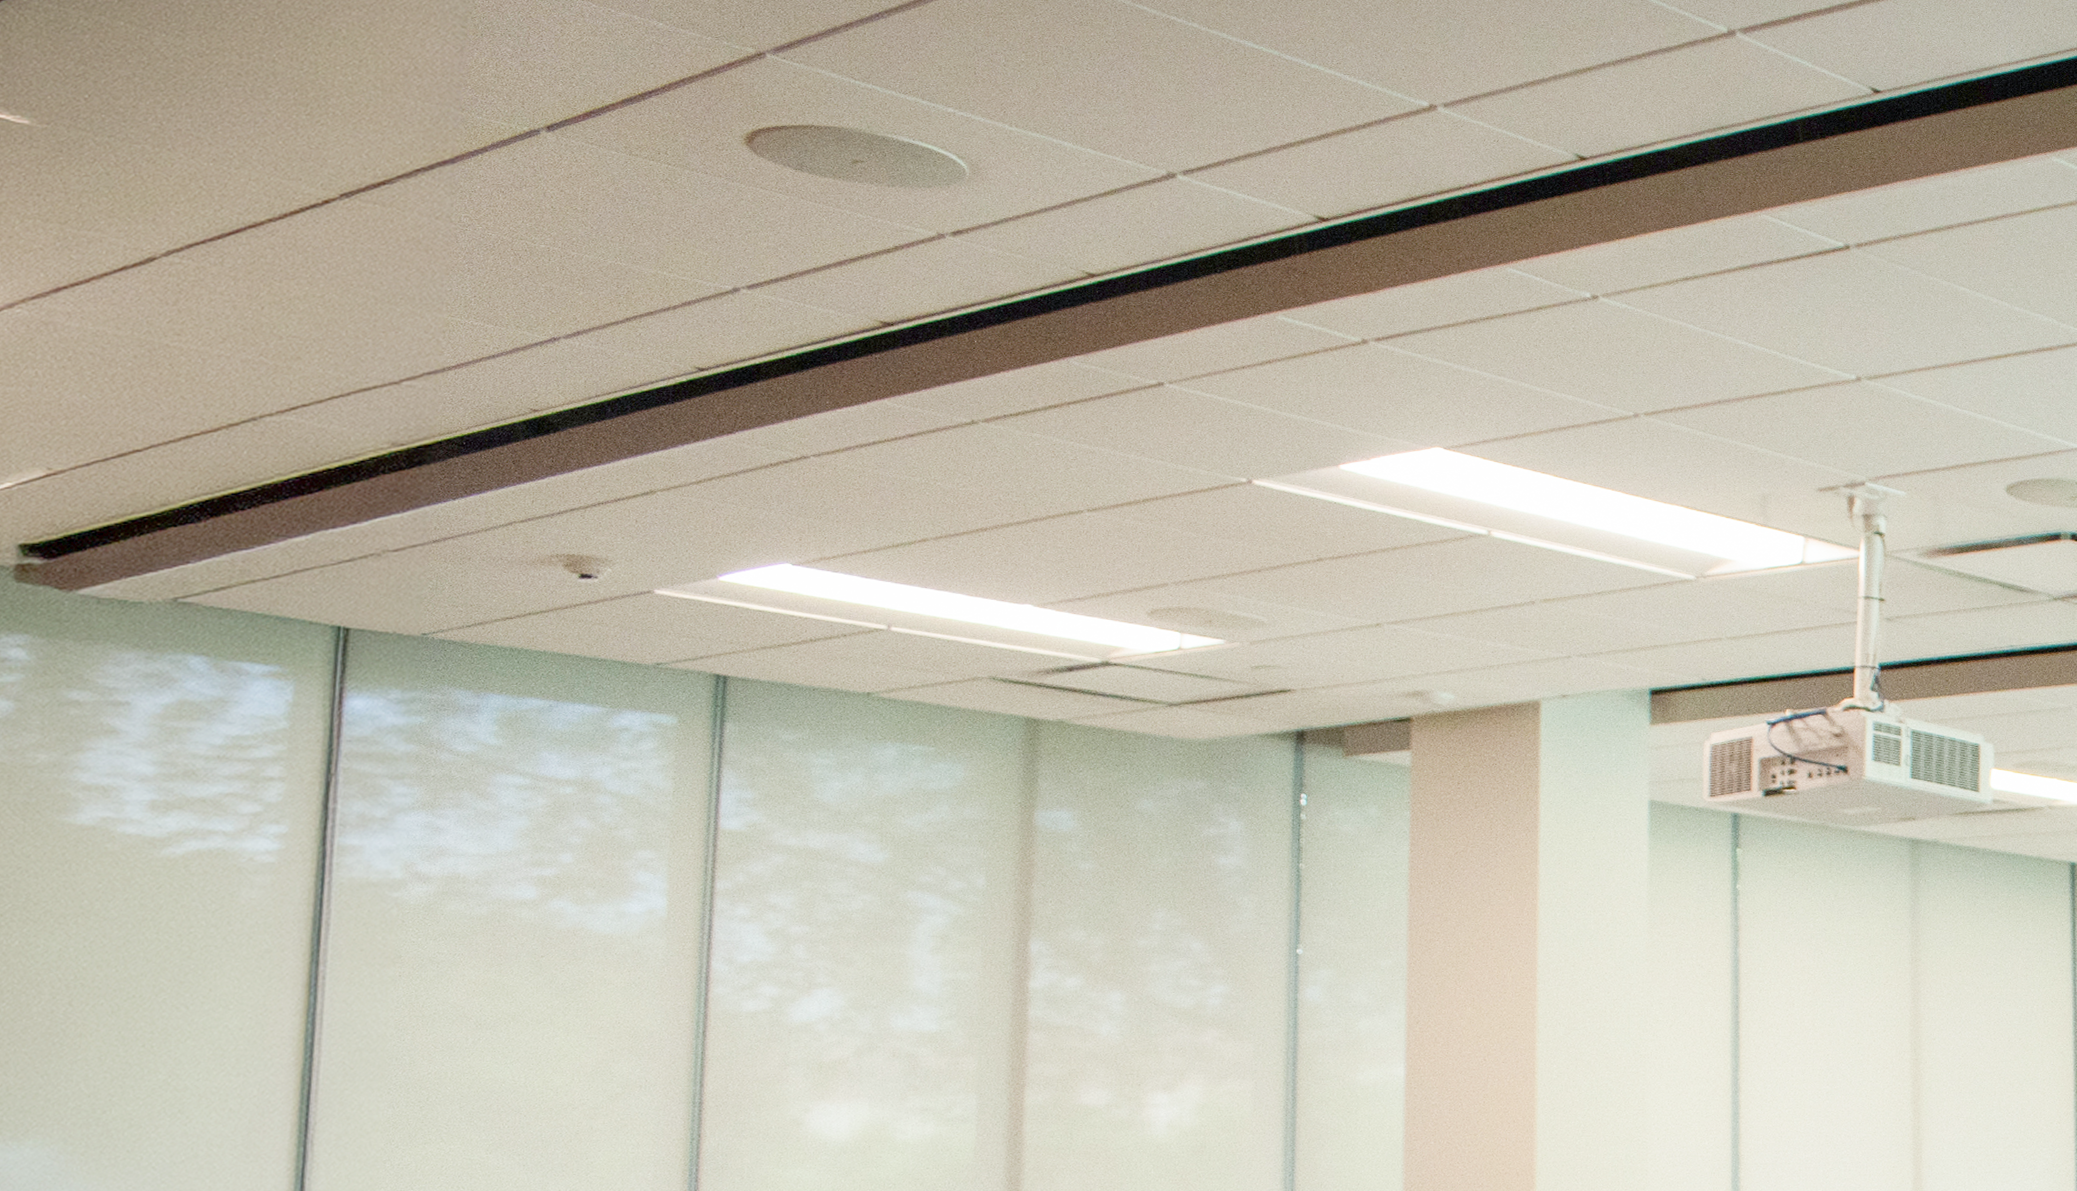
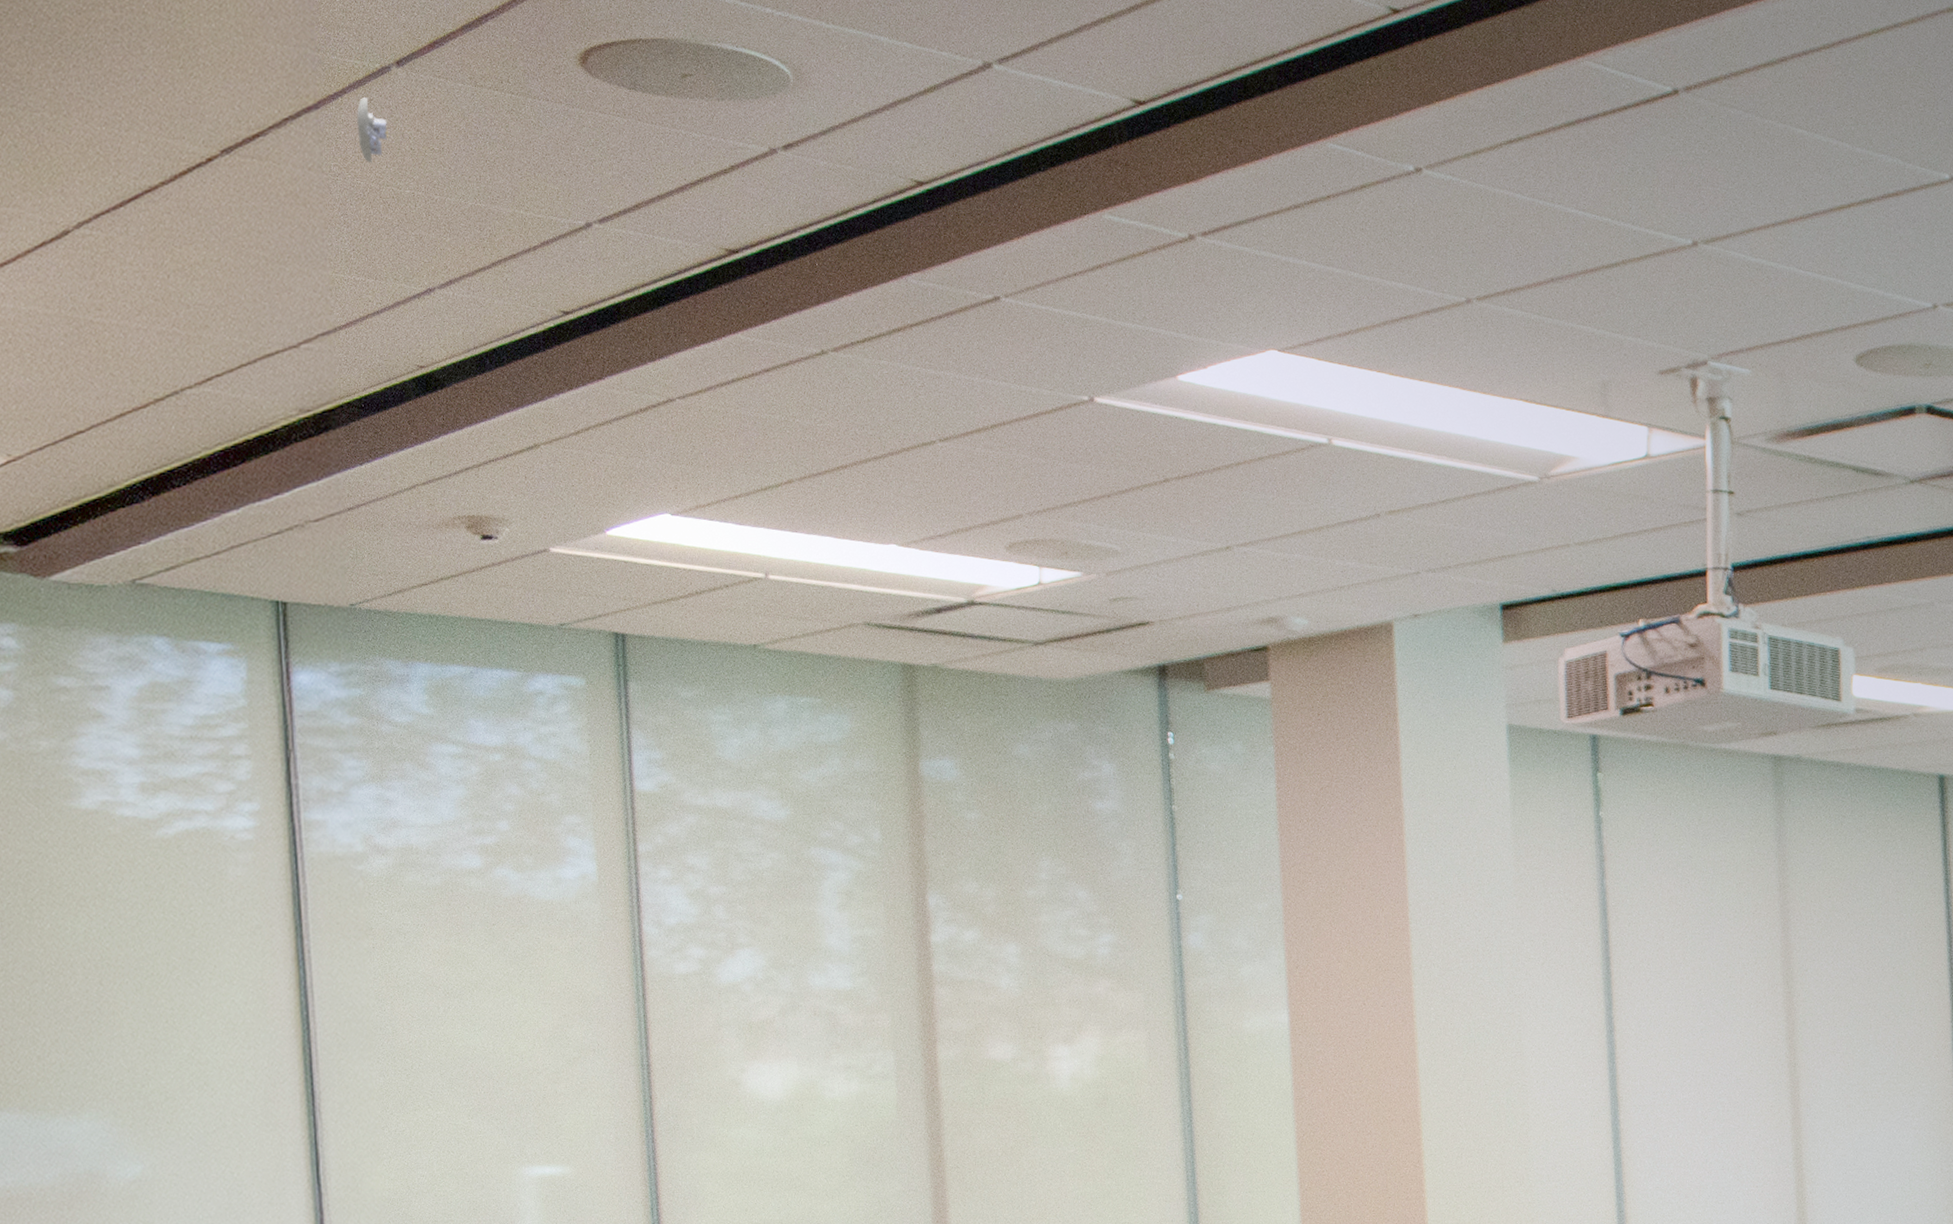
smoke detector: none [495,156,531,218] -> present [357,97,390,164]

